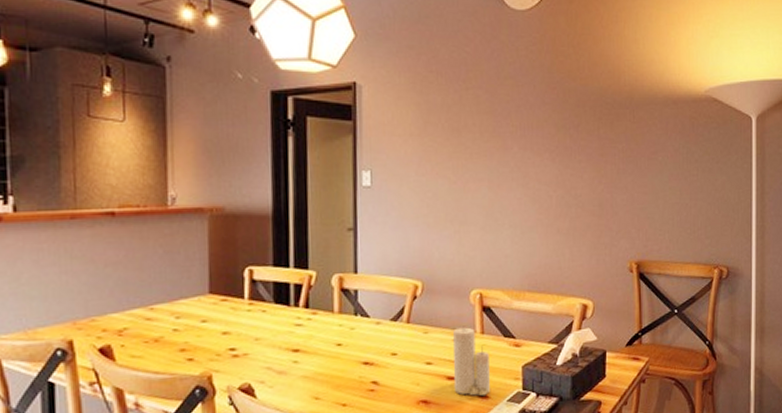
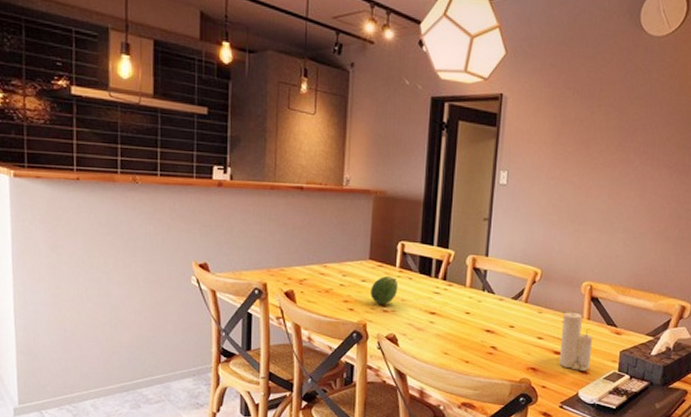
fruit: none [214,312,250,349] -> present [370,276,399,305]

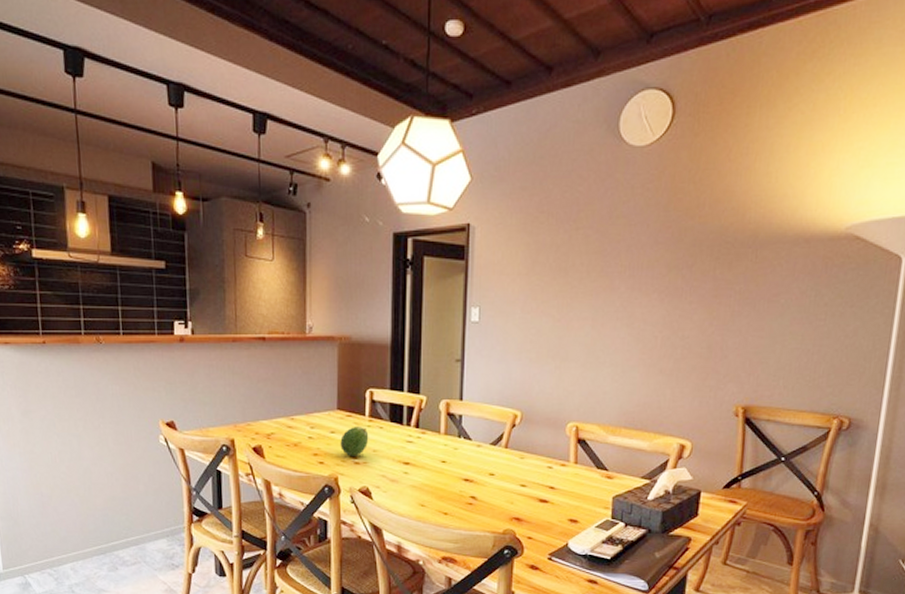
candle: present [558,311,592,372] -> none [545,455,581,520]

